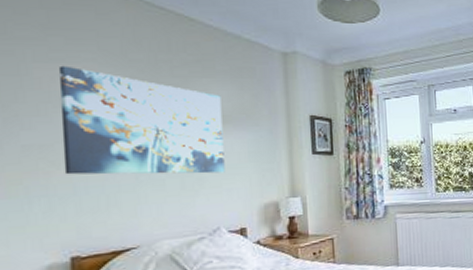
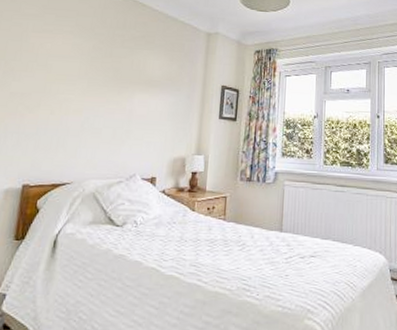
wall art: present [58,65,225,175] -> none [33,35,155,128]

